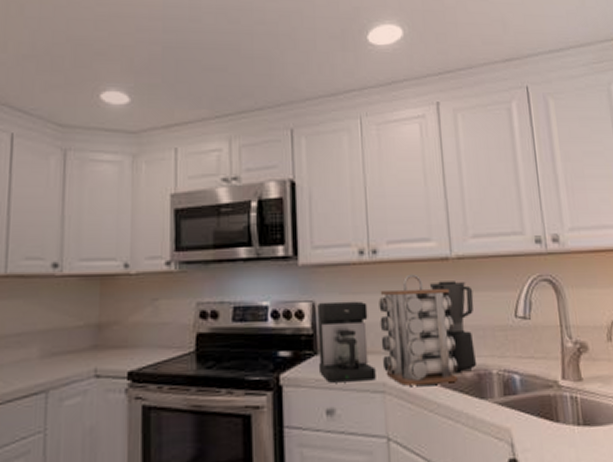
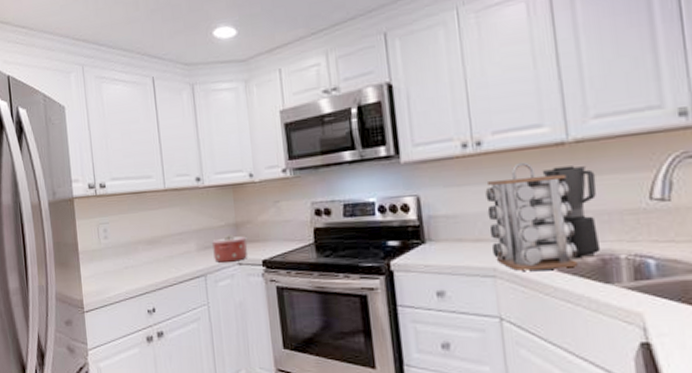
casserole: none [59,337,113,374] -> present [210,234,249,263]
coffee maker: present [317,301,376,383] -> none [422,192,486,268]

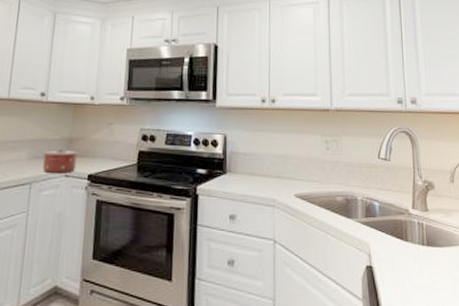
spice rack: present [485,162,579,272] -> none [274,119,332,205]
blender: present [542,166,601,259] -> none [313,127,347,198]

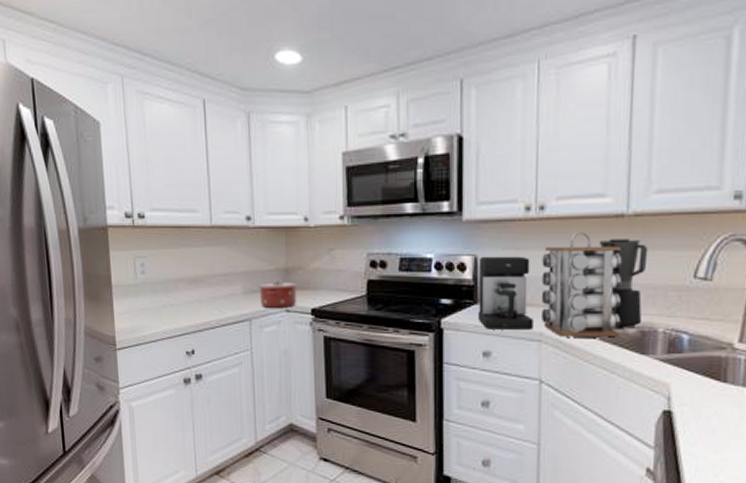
coffee maker: none [225,135,268,197] -> present [477,256,533,330]
spice rack: none [274,119,332,205] -> present [541,231,623,339]
blender: none [313,127,347,198] -> present [598,239,648,330]

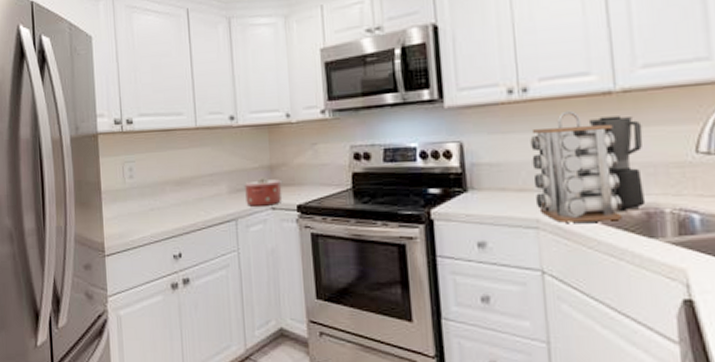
coffee maker: present [477,256,533,330] -> none [465,140,529,218]

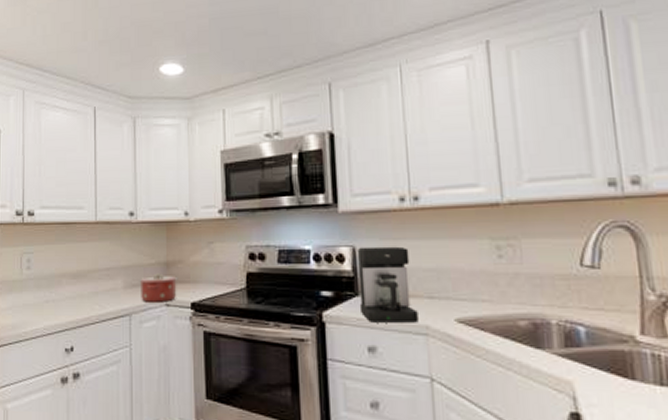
coffee maker: none [465,140,529,218] -> present [358,246,418,323]
spice rack: present [530,110,623,224] -> none [421,220,511,332]
blender: present [588,116,646,212] -> none [477,227,533,322]

